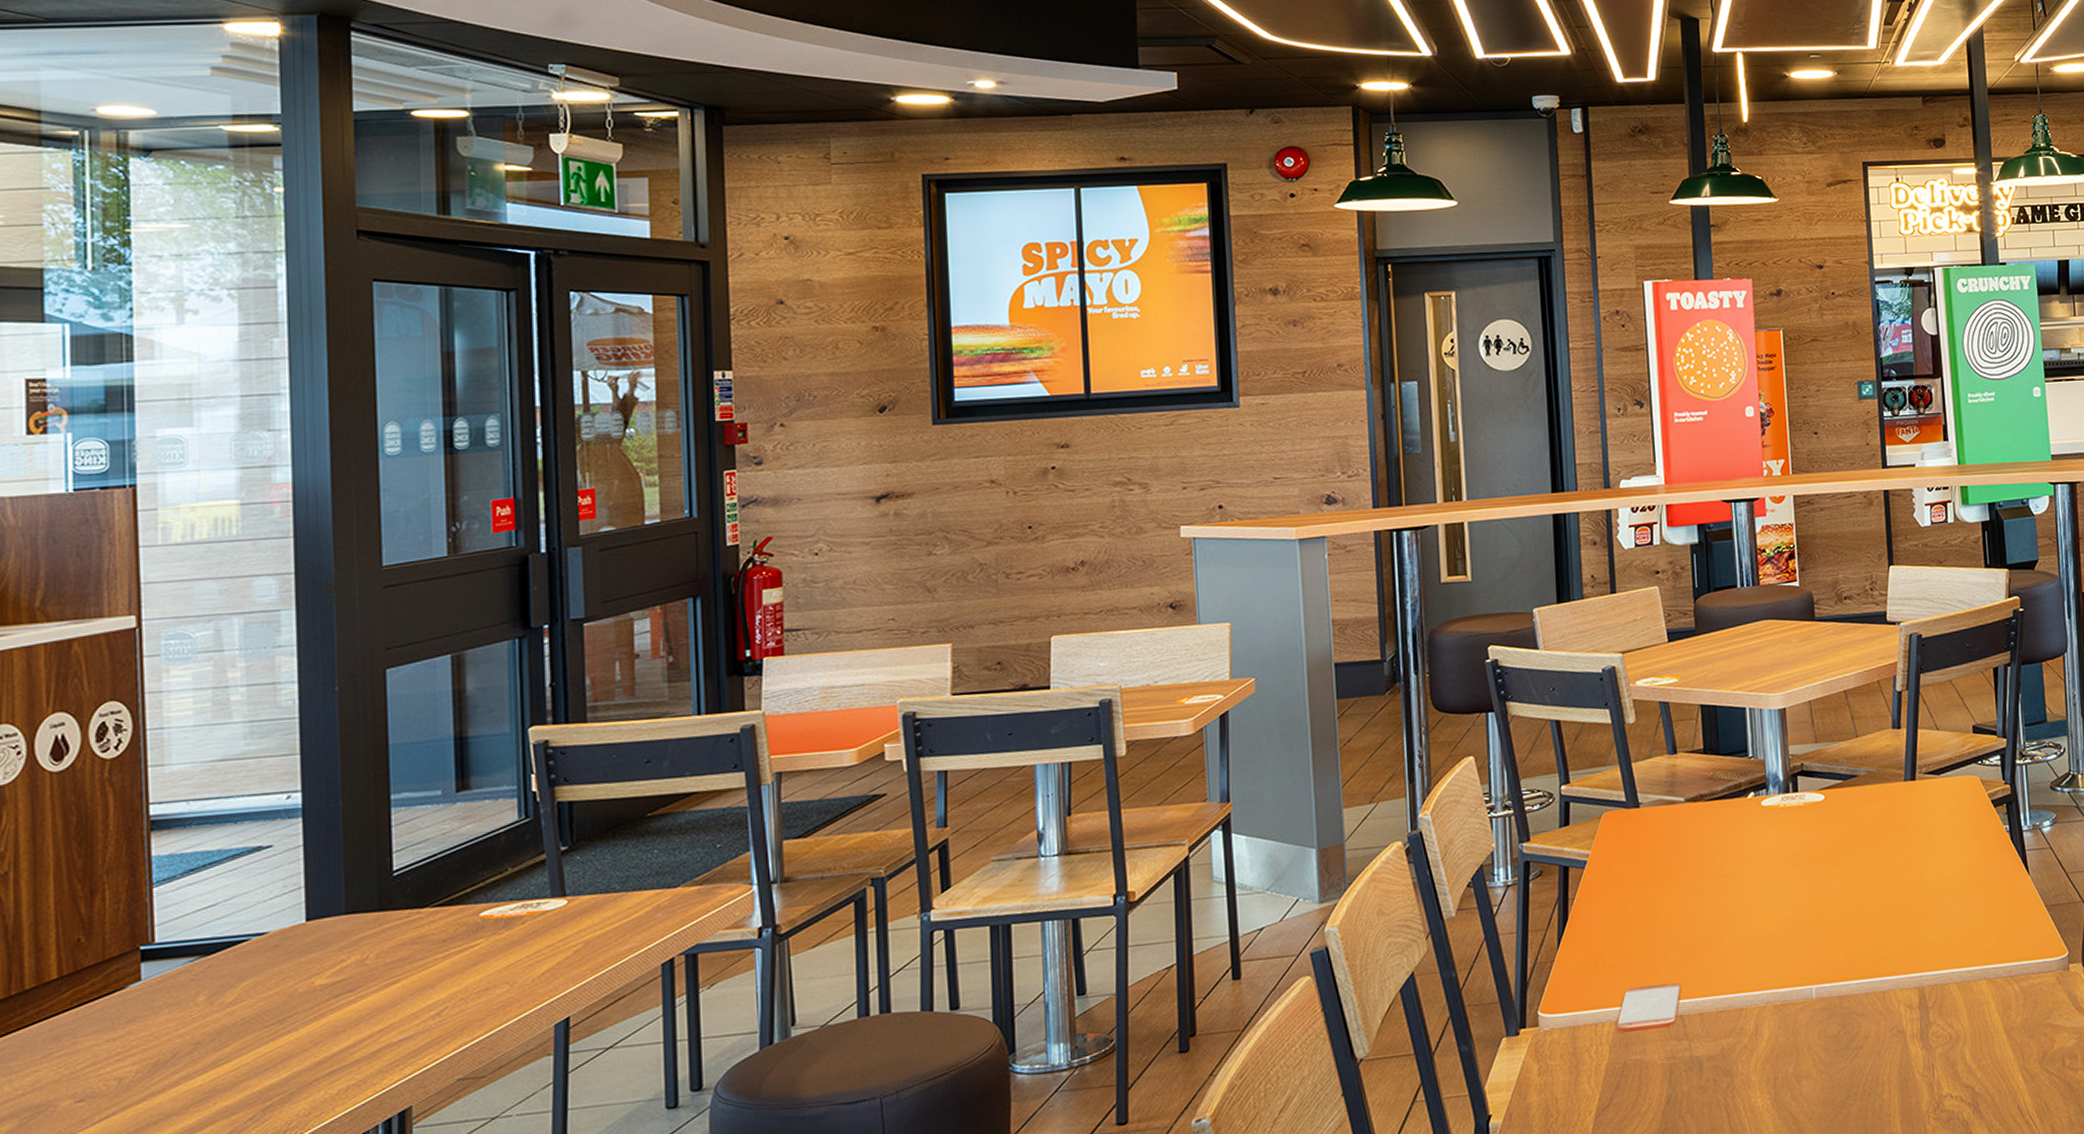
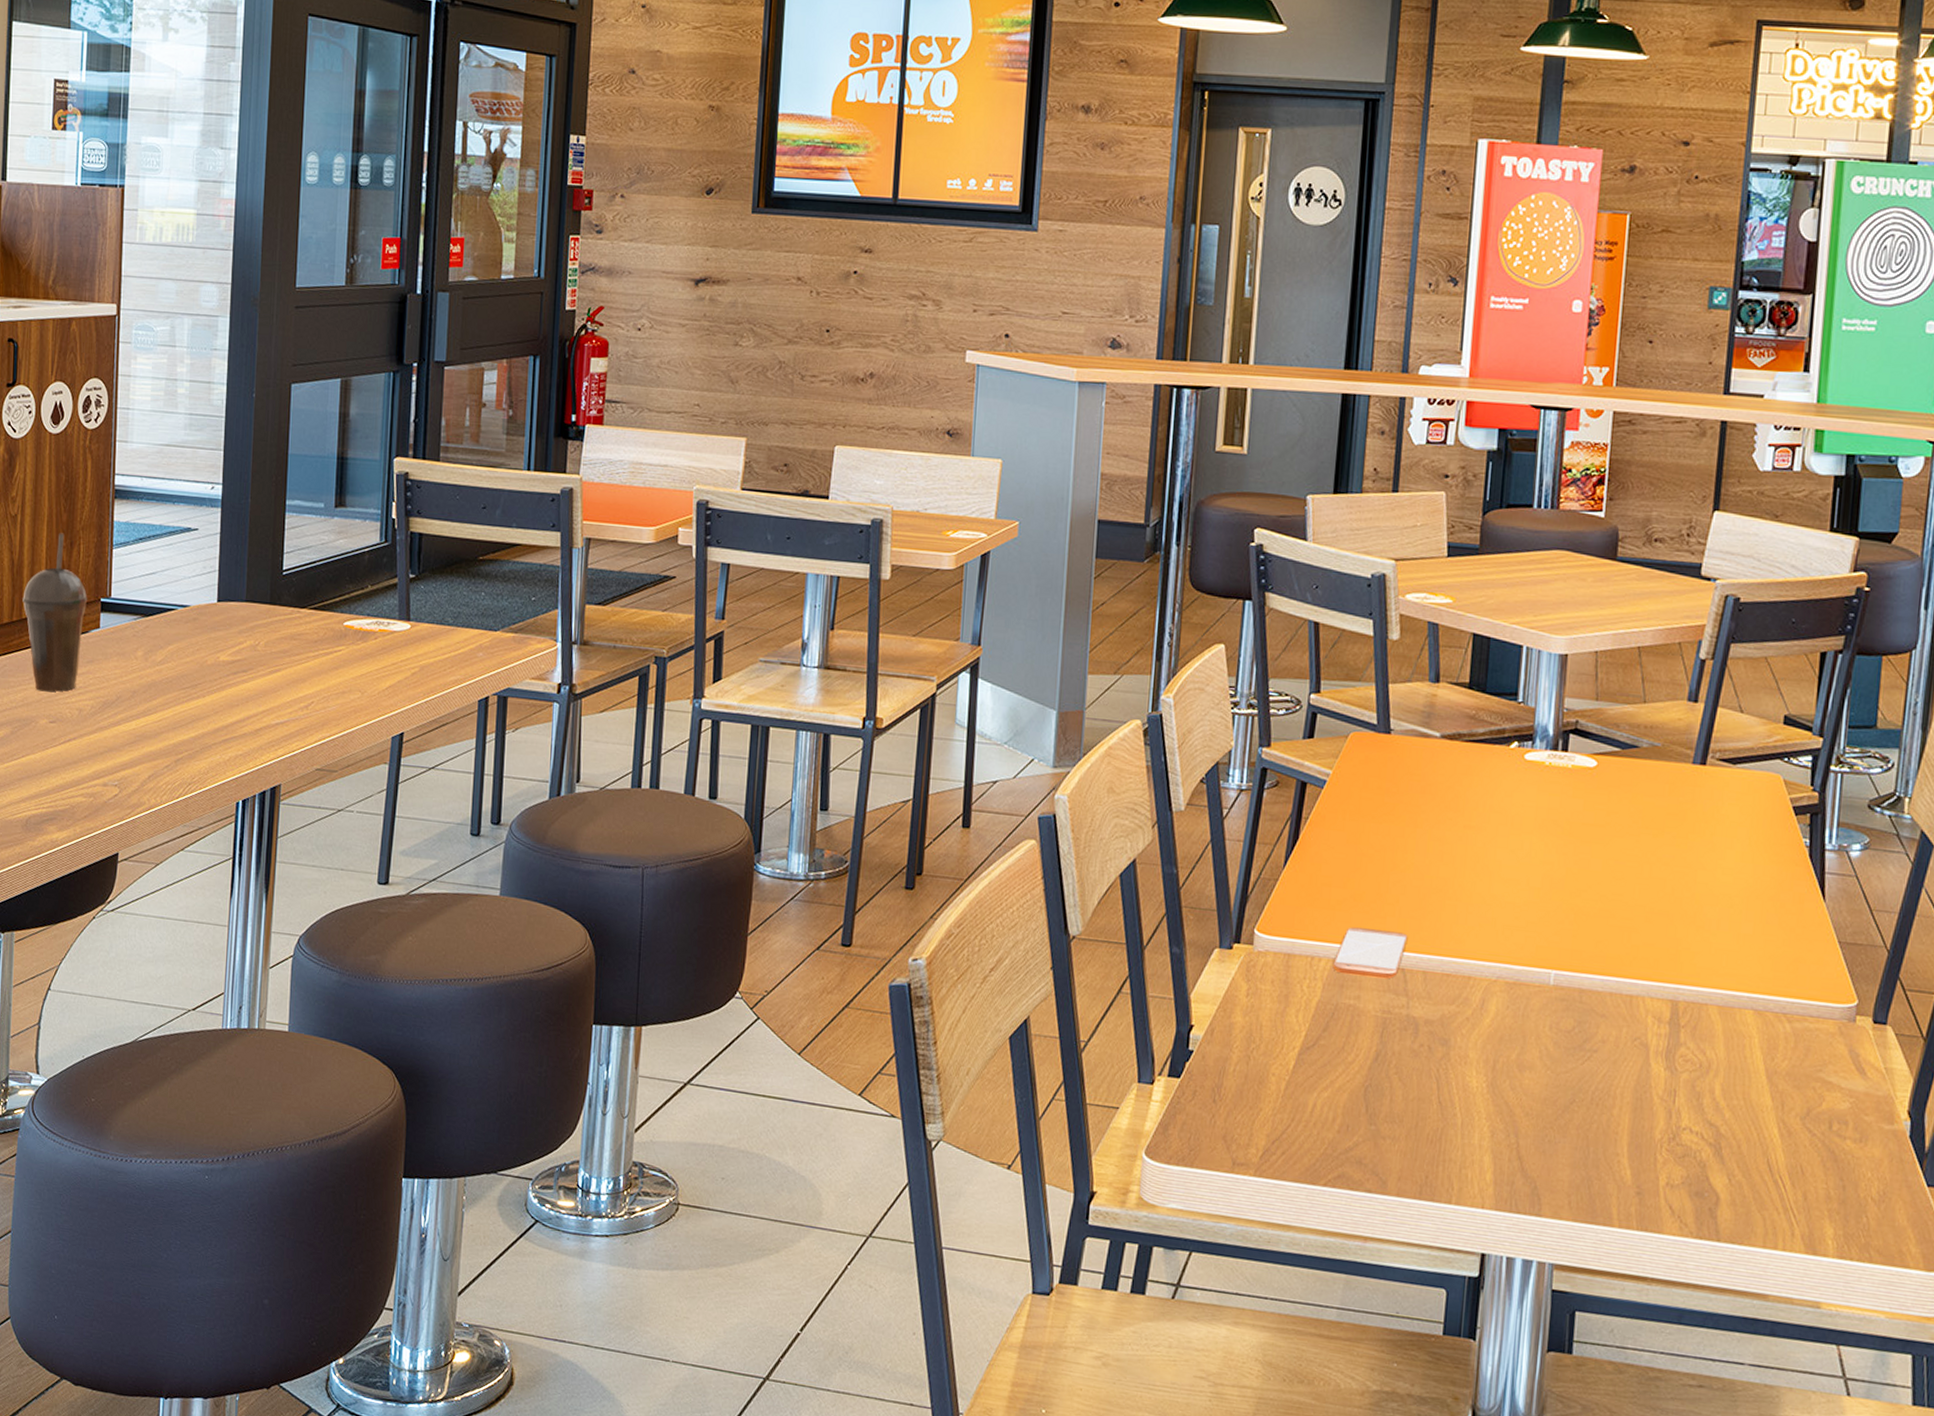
beverage cup: none [24,882,121,1069] -> present [22,533,88,692]

